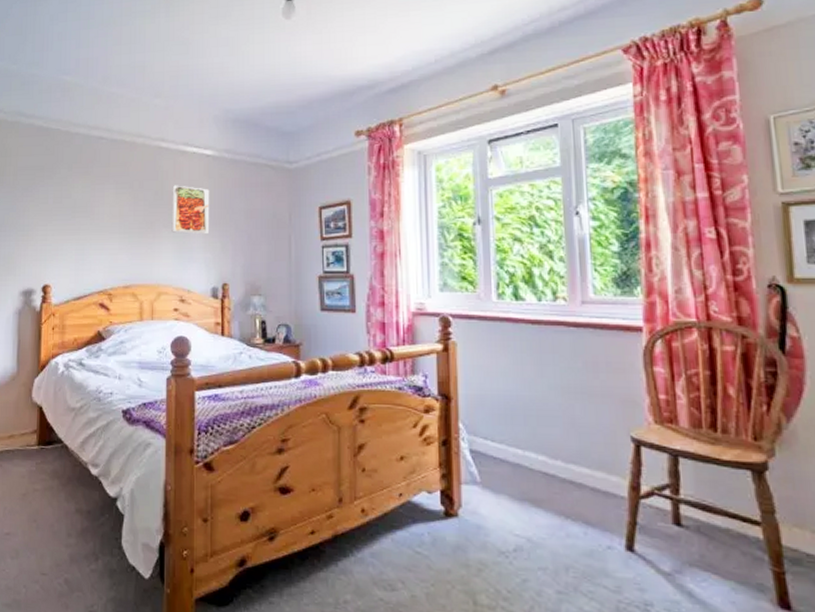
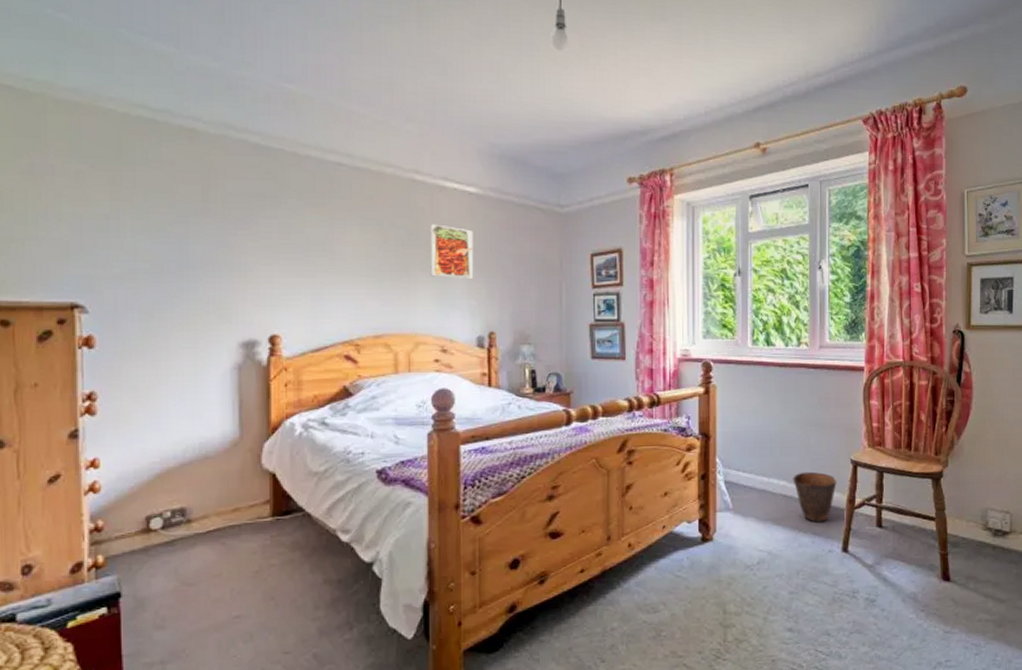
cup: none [554,447,614,510] -> present [793,471,837,522]

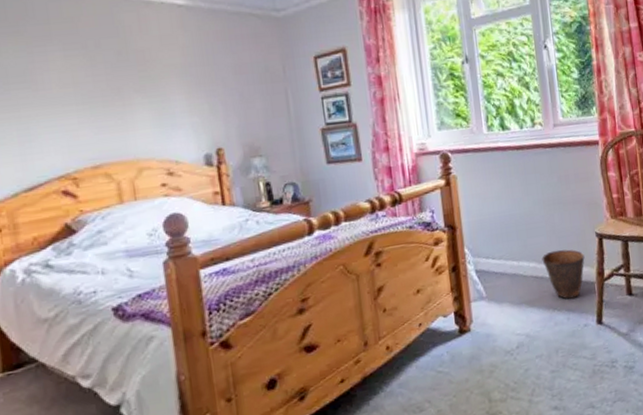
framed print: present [429,224,474,280] -> none [139,42,194,98]

